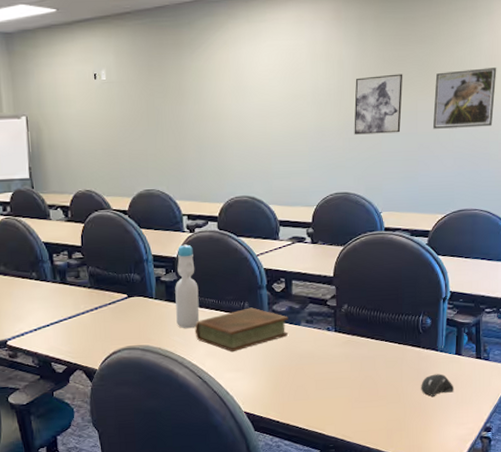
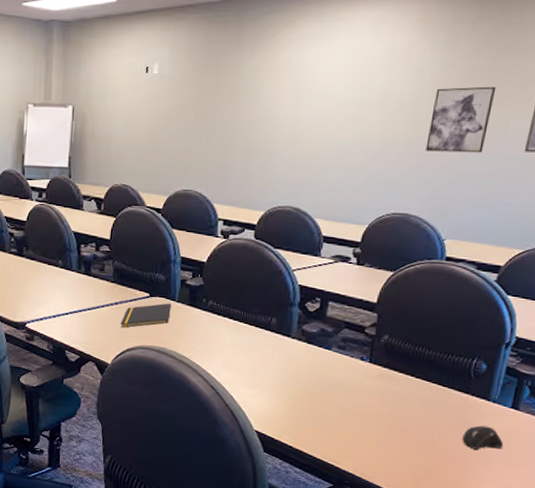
notepad: none [103,301,150,332] -> present [120,303,172,328]
bottle: present [175,244,200,328] -> none [196,250,225,336]
book: present [194,307,288,353] -> none [214,324,318,368]

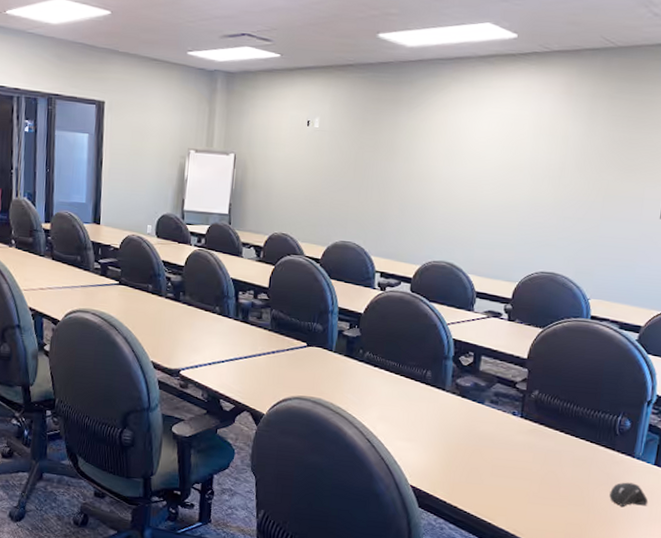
notepad: present [120,303,172,328] -> none [277,353,329,378]
wall art: present [425,86,497,153] -> none [570,156,633,219]

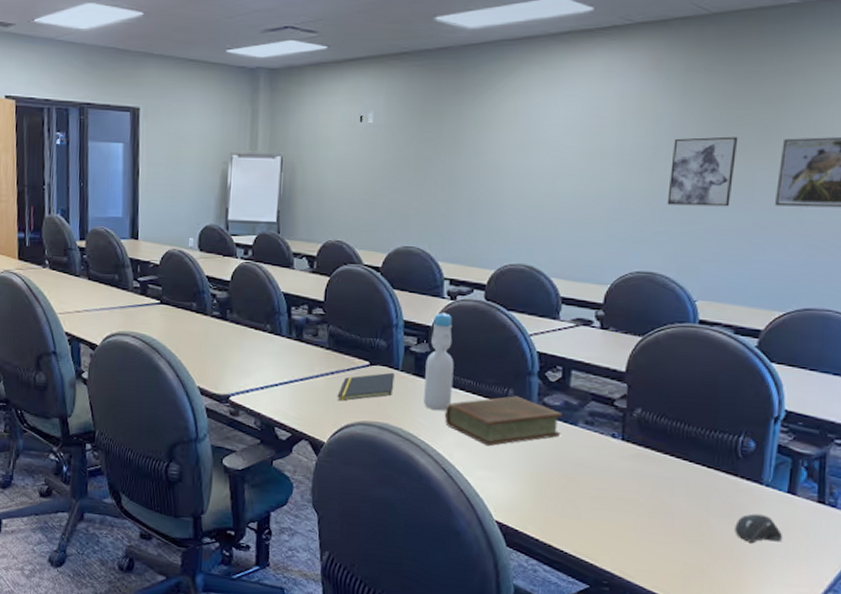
notepad: none [277,353,329,378] -> present [337,372,395,401]
bottle: none [353,301,381,388] -> present [424,312,454,410]
book: none [370,377,472,421] -> present [444,396,563,447]
wall art: none [570,156,633,219] -> present [667,136,739,207]

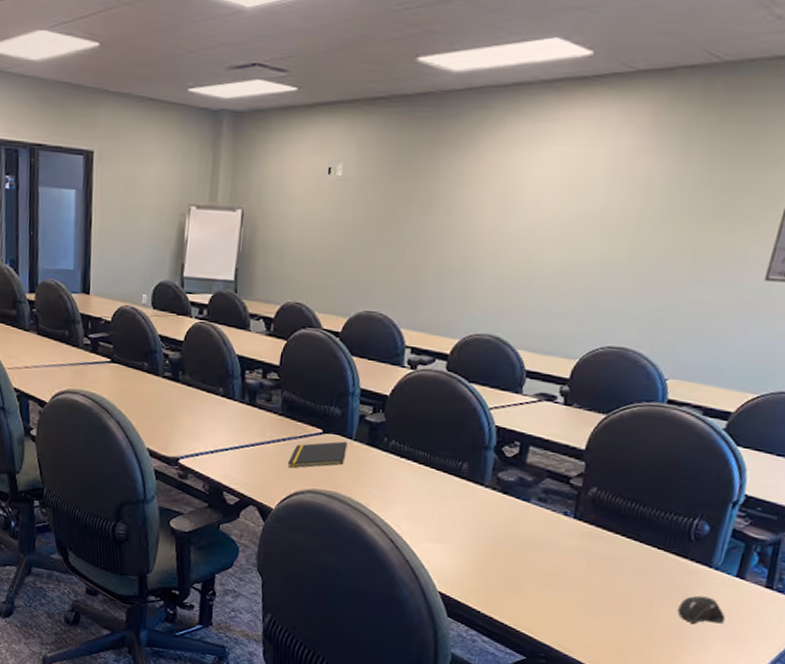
bottle: present [424,312,454,410] -> none [375,382,411,481]
book: present [444,396,563,447] -> none [395,469,516,519]
wall art: present [667,136,739,207] -> none [649,203,735,281]

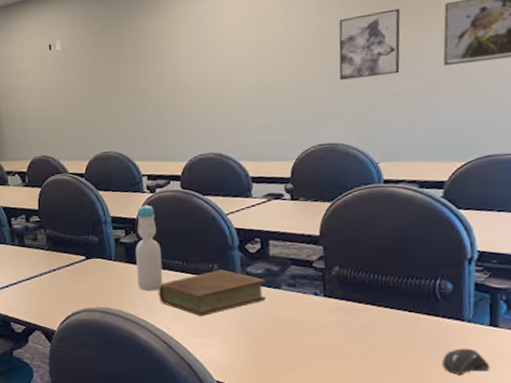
notepad: present [287,441,348,469] -> none [61,263,110,294]
bottle: none [375,382,411,481] -> present [135,205,163,291]
book: none [395,469,516,519] -> present [158,269,266,317]
wall art: none [649,203,735,281] -> present [339,8,401,80]

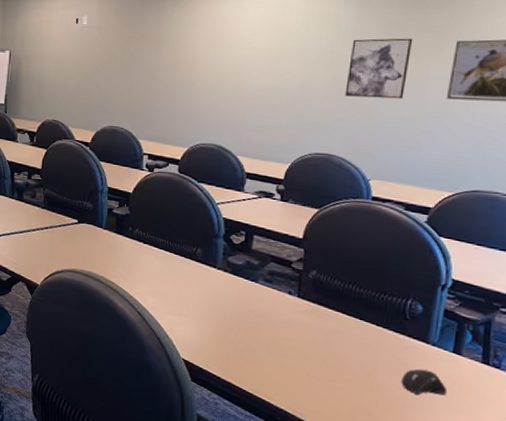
bottle: present [135,205,163,291] -> none [123,182,150,263]
book: present [158,269,266,317] -> none [140,254,244,296]

